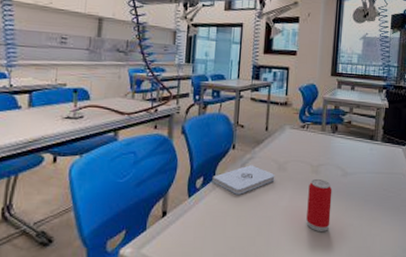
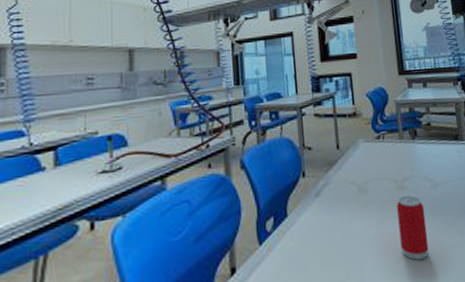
notepad: present [212,165,275,195] -> none [284,192,357,232]

